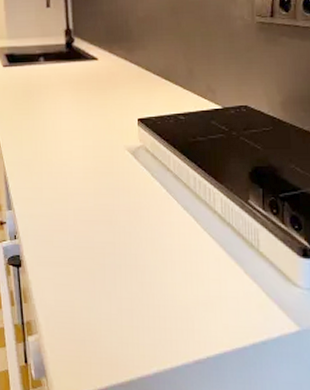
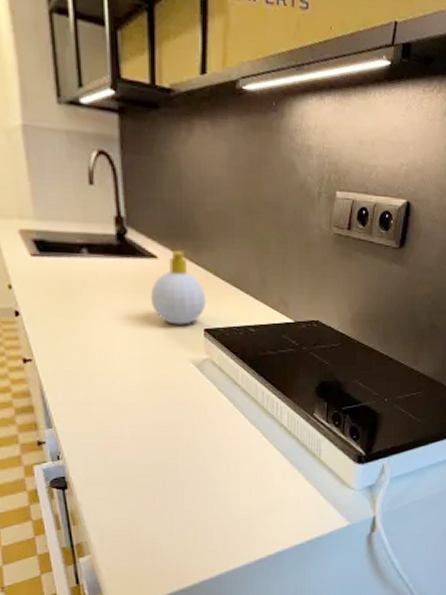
soap bottle: none [92,51,140,116] -> present [150,250,207,325]

